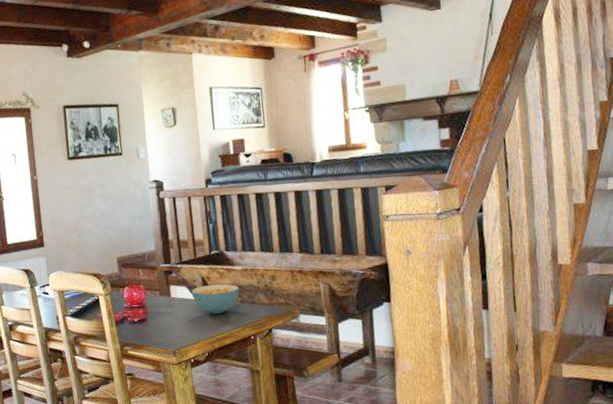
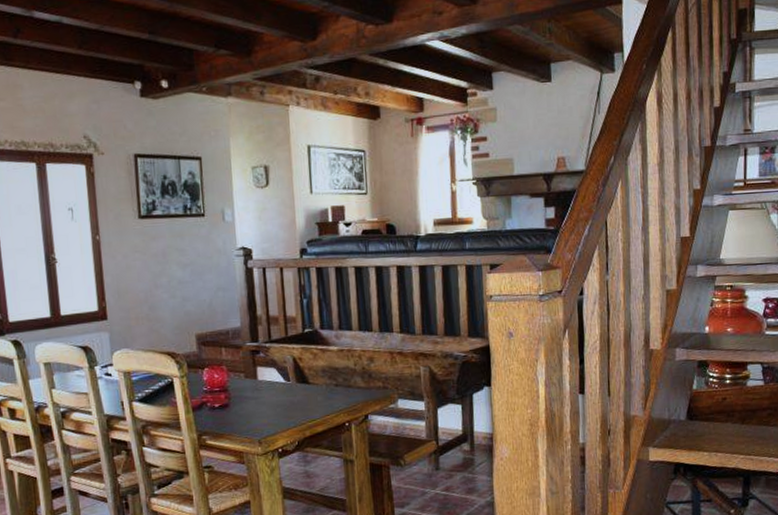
cereal bowl: present [191,284,240,314] -> none [280,365,334,399]

